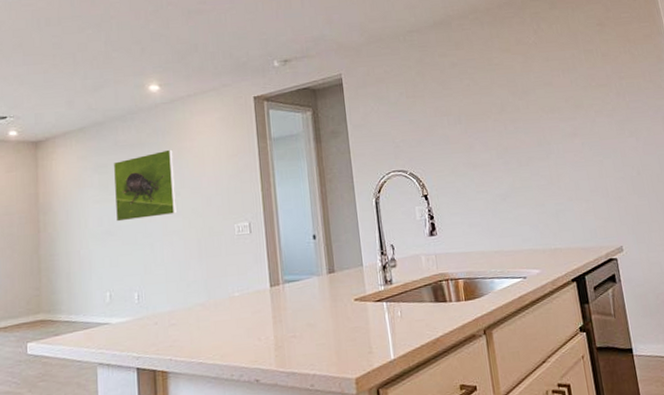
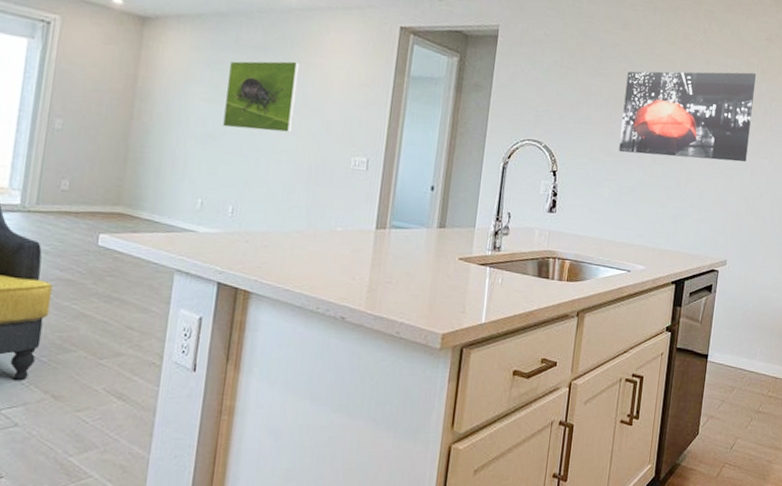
wall art: none [471,59,613,163] -> present [619,71,756,162]

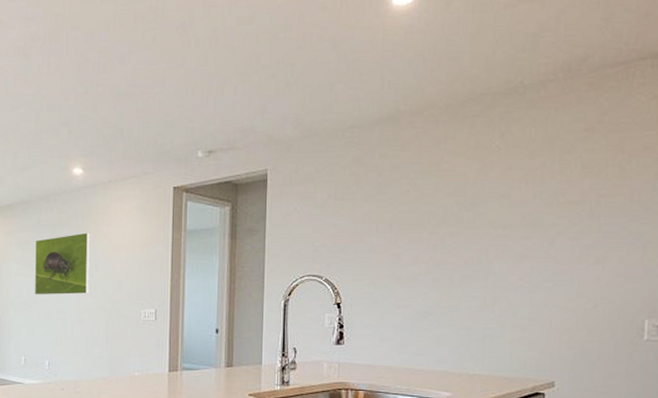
wall art: present [619,71,756,162] -> none [408,171,574,277]

